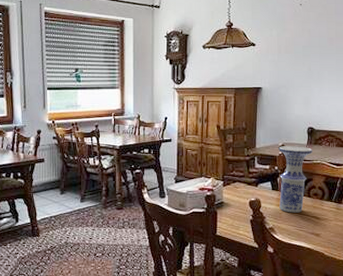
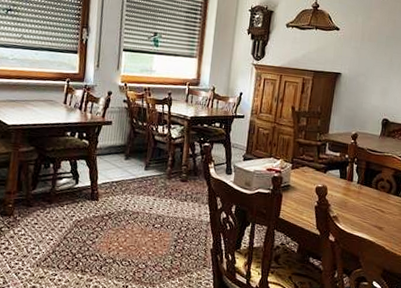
vase: present [278,146,312,213] -> none [345,135,385,204]

